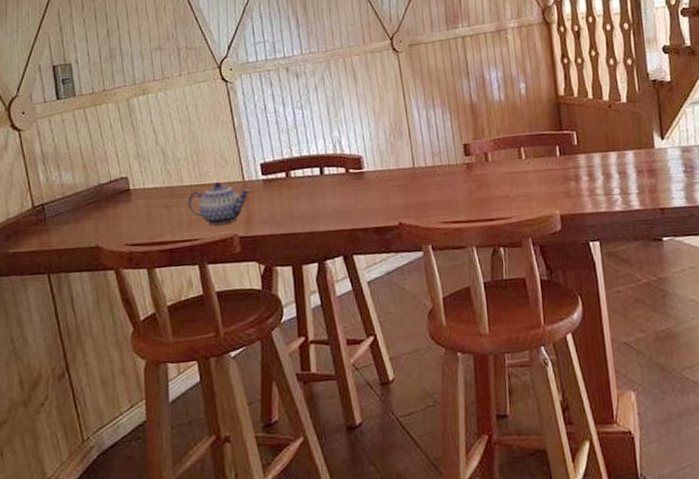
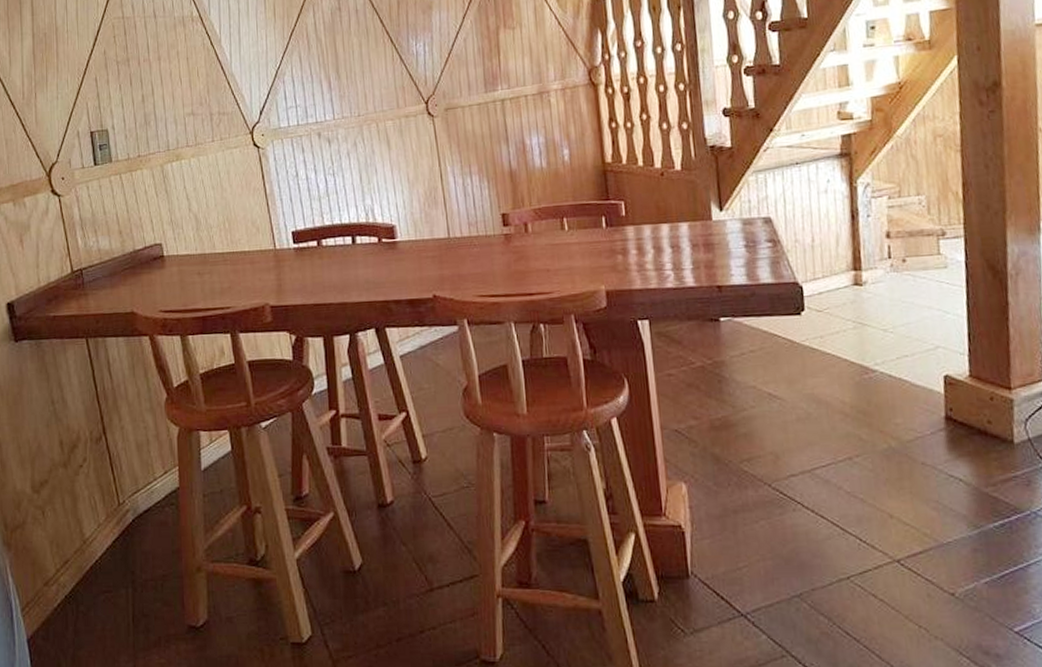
teapot: present [187,181,251,226] -> none [219,249,283,295]

